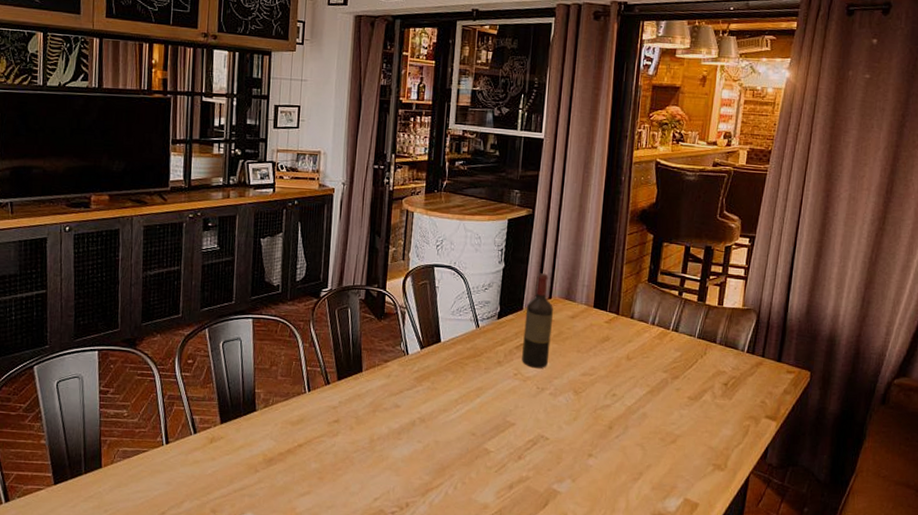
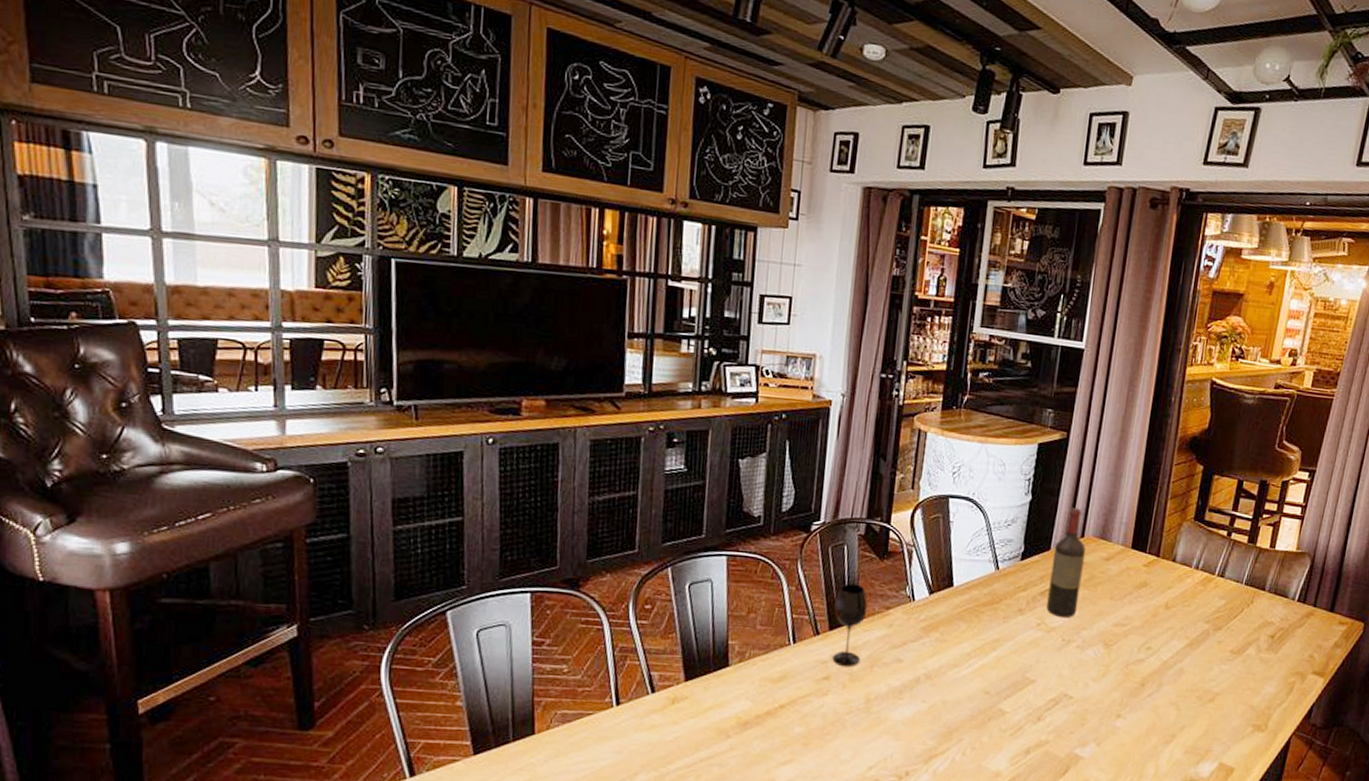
wine glass: none [341,340,369,412] -> present [832,583,868,667]

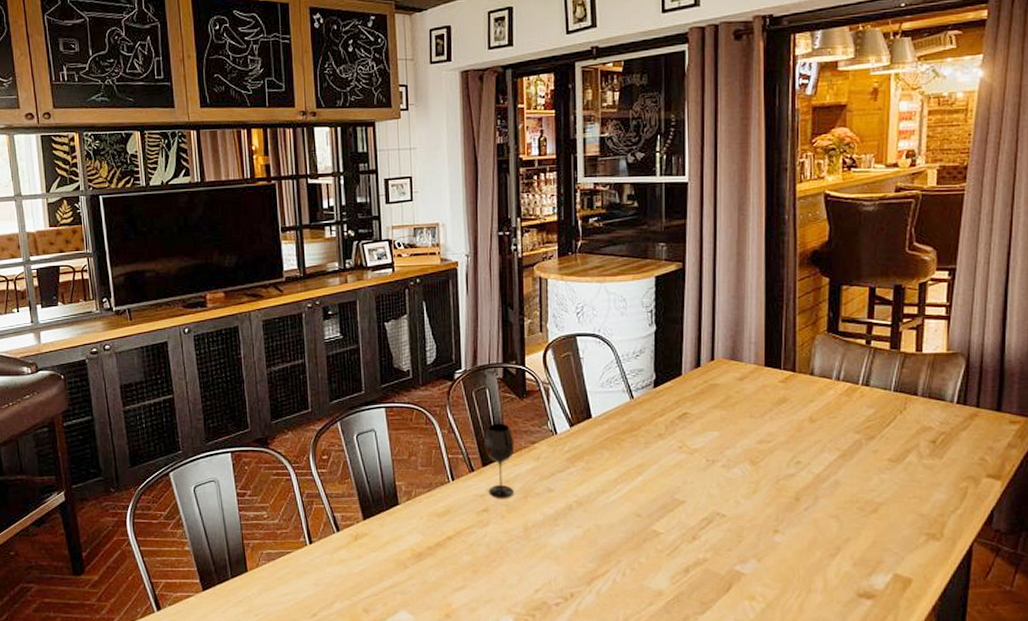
wine bottle: present [1046,507,1086,618] -> none [685,333,718,438]

